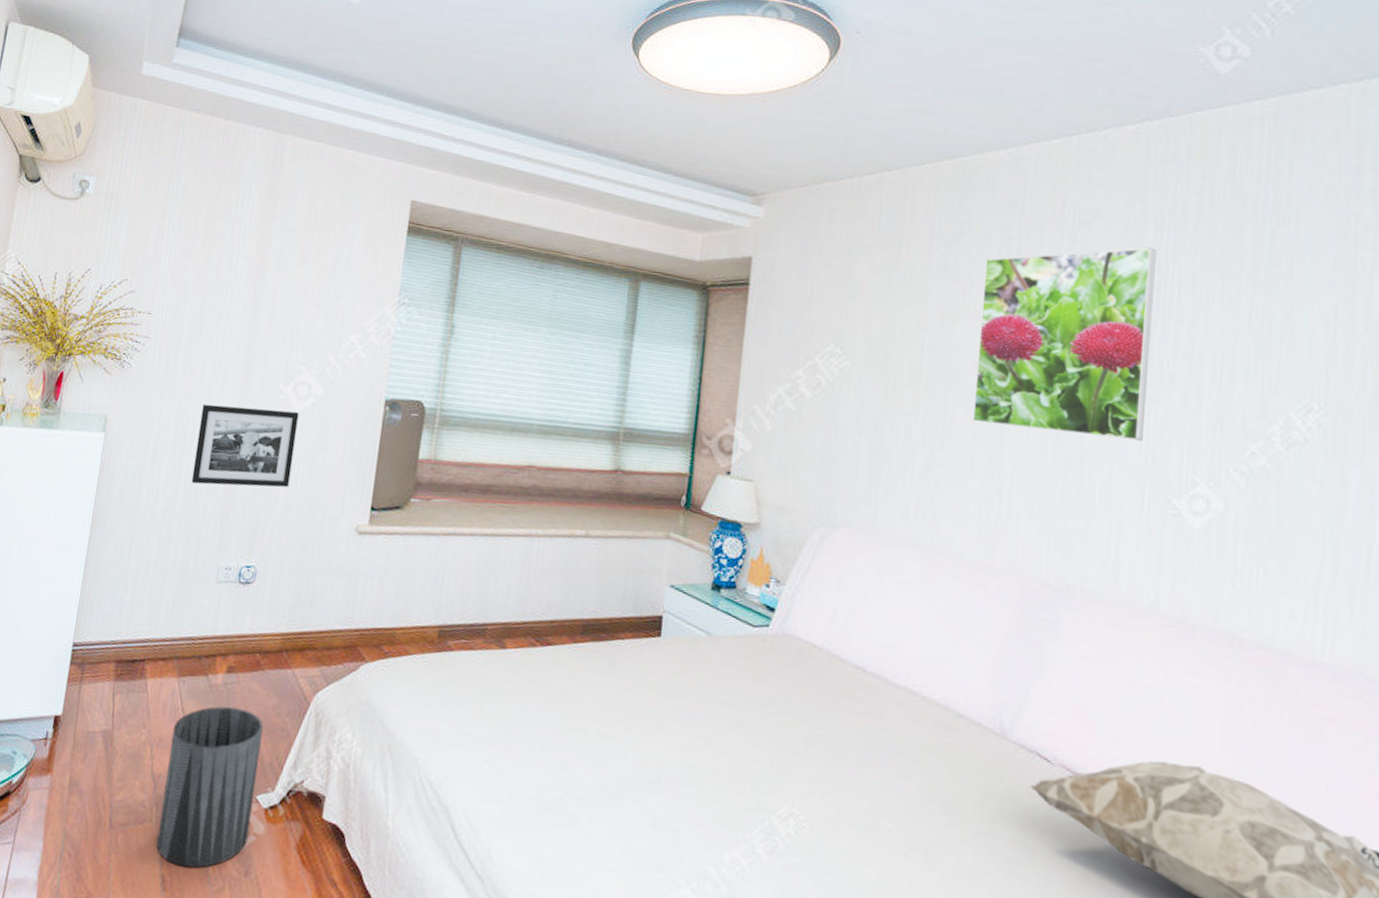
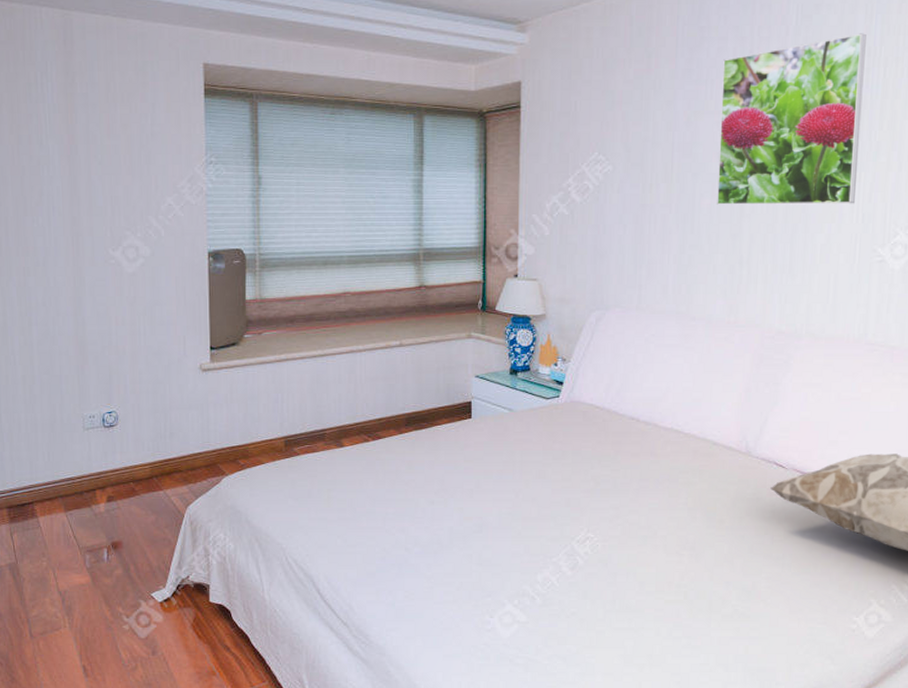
trash can: present [156,706,264,869] -> none [69,528,151,657]
picture frame: present [191,403,299,488] -> none [40,273,134,348]

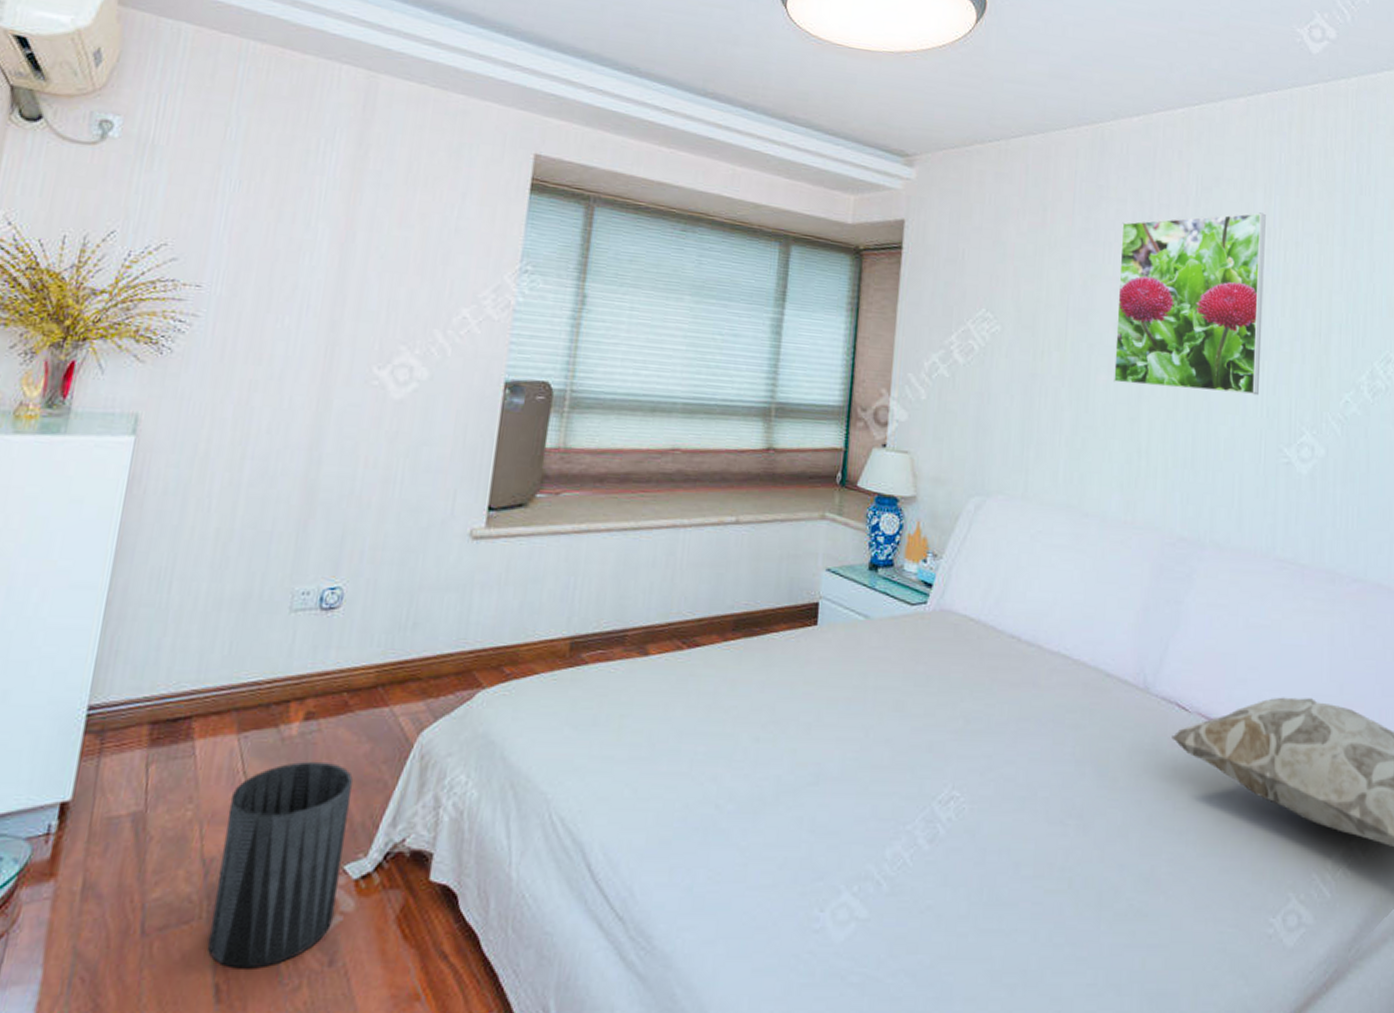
trash can: none [69,528,151,657] -> present [207,761,354,969]

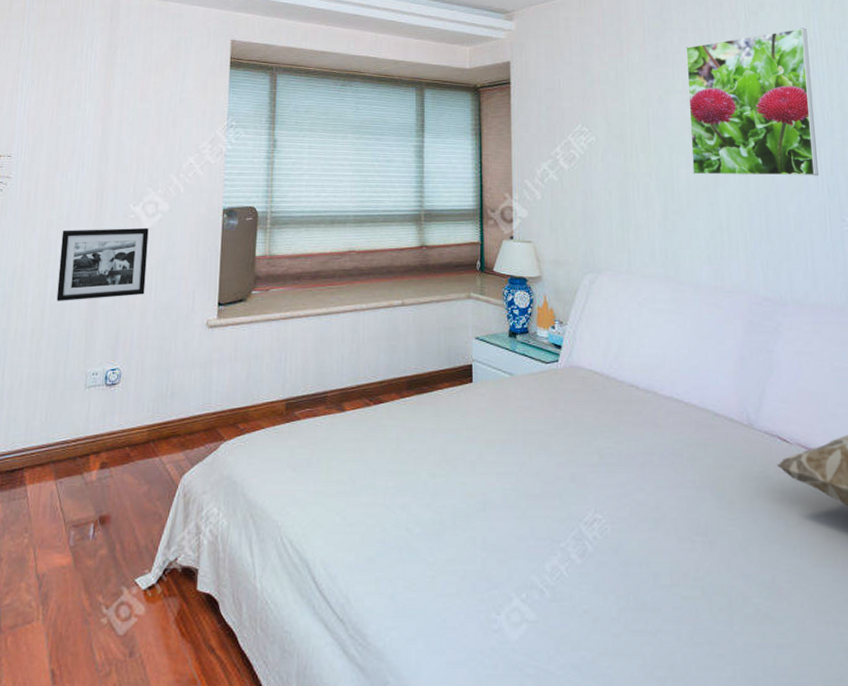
trash can: present [207,761,354,969] -> none [44,499,138,659]
picture frame: none [256,394,398,493] -> present [56,227,149,301]

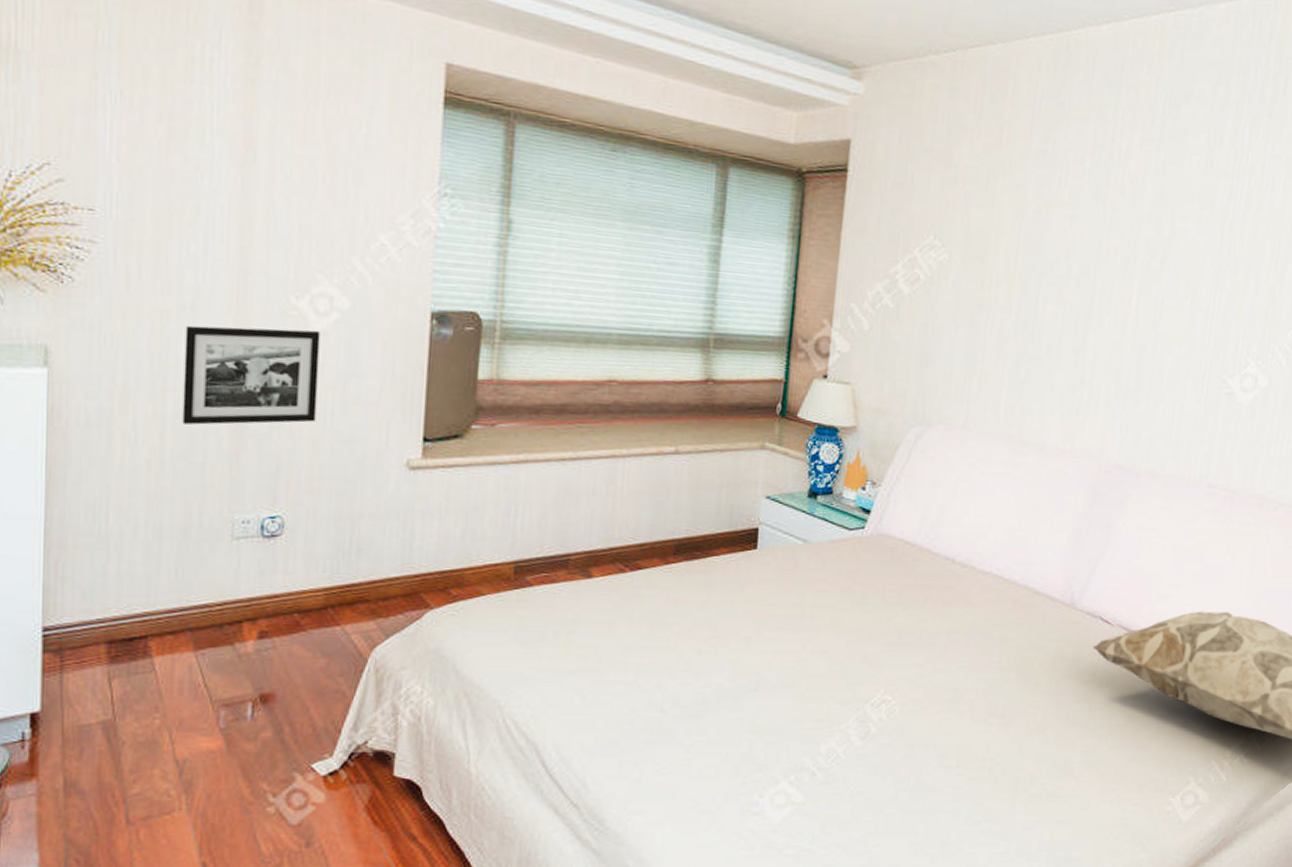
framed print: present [686,28,819,176] -> none [1062,133,1235,326]

